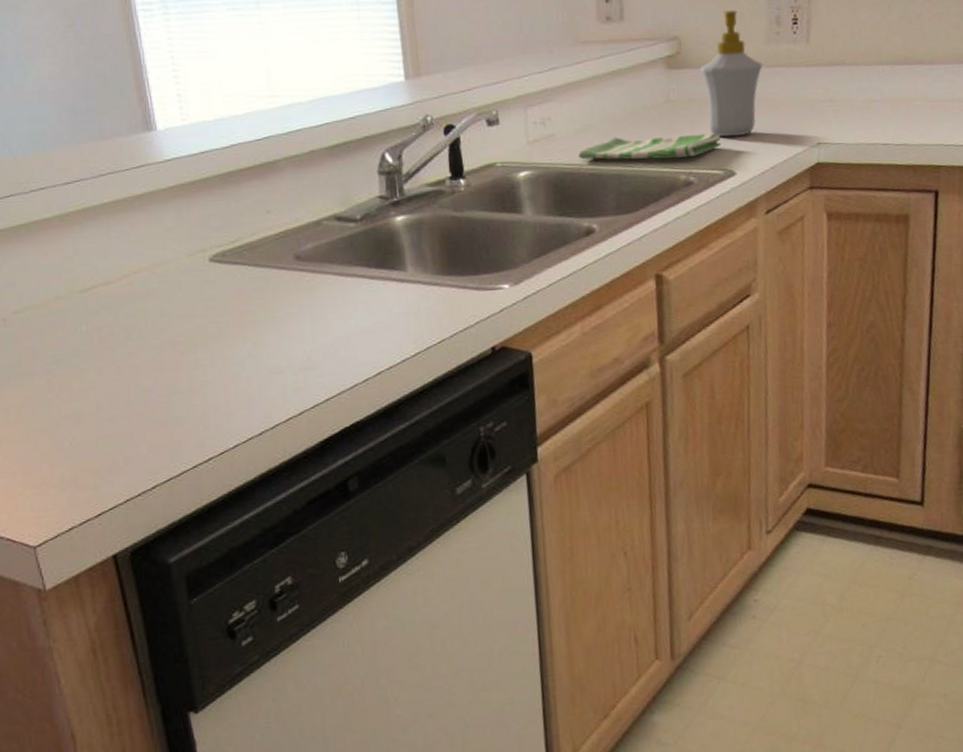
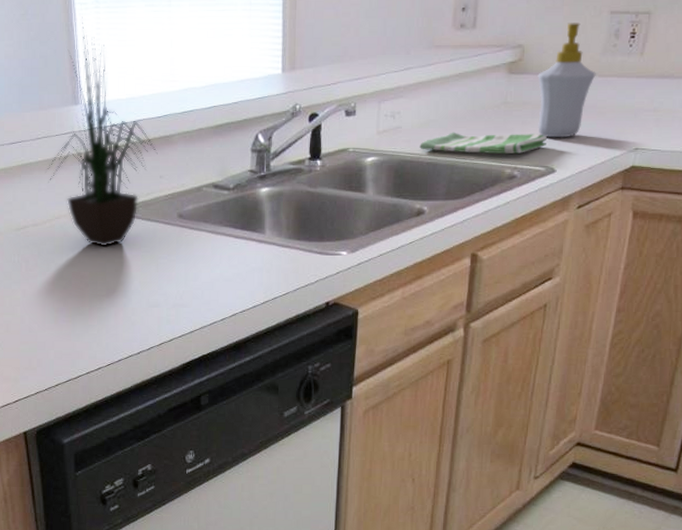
potted plant: none [117,25,261,304] -> present [47,16,158,247]

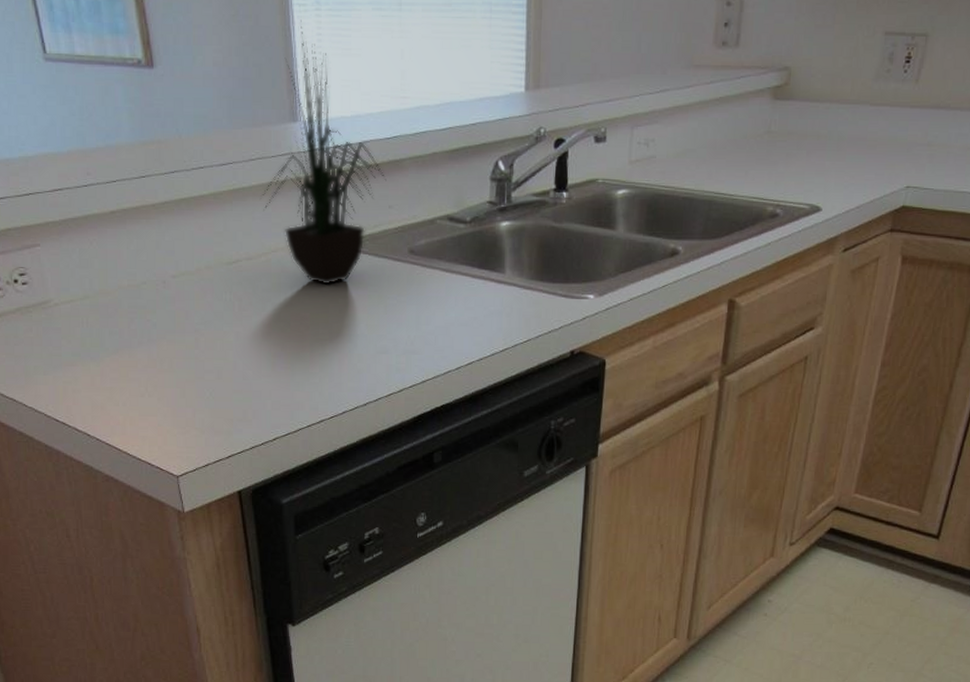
dish towel: present [420,132,547,155] -> none [675,163,813,190]
soap bottle: present [537,22,596,138] -> none [803,43,868,173]

